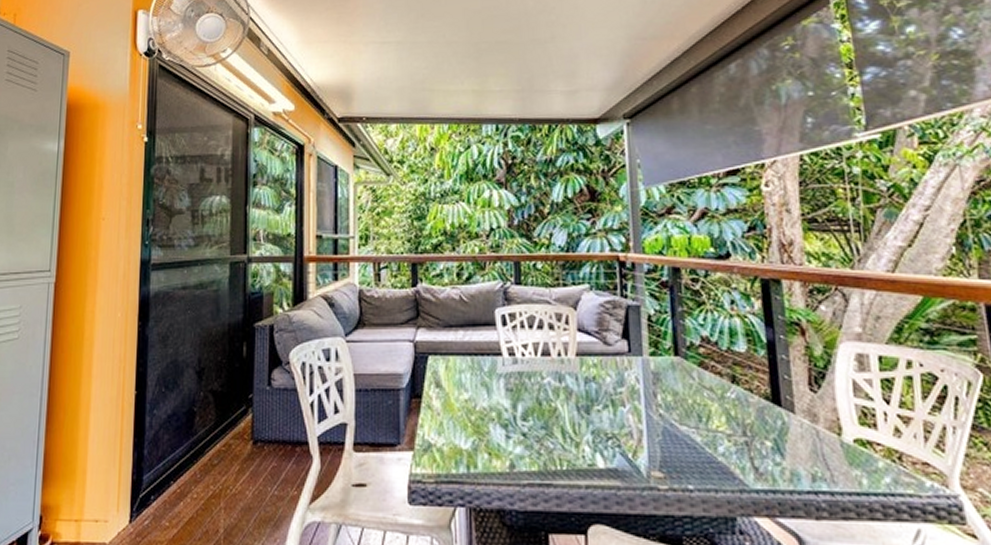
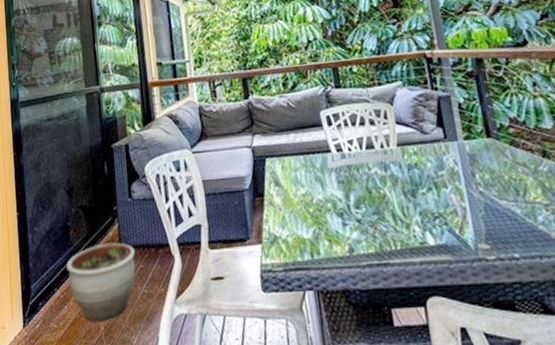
planter pot: none [187,435,269,524] -> present [66,242,136,322]

